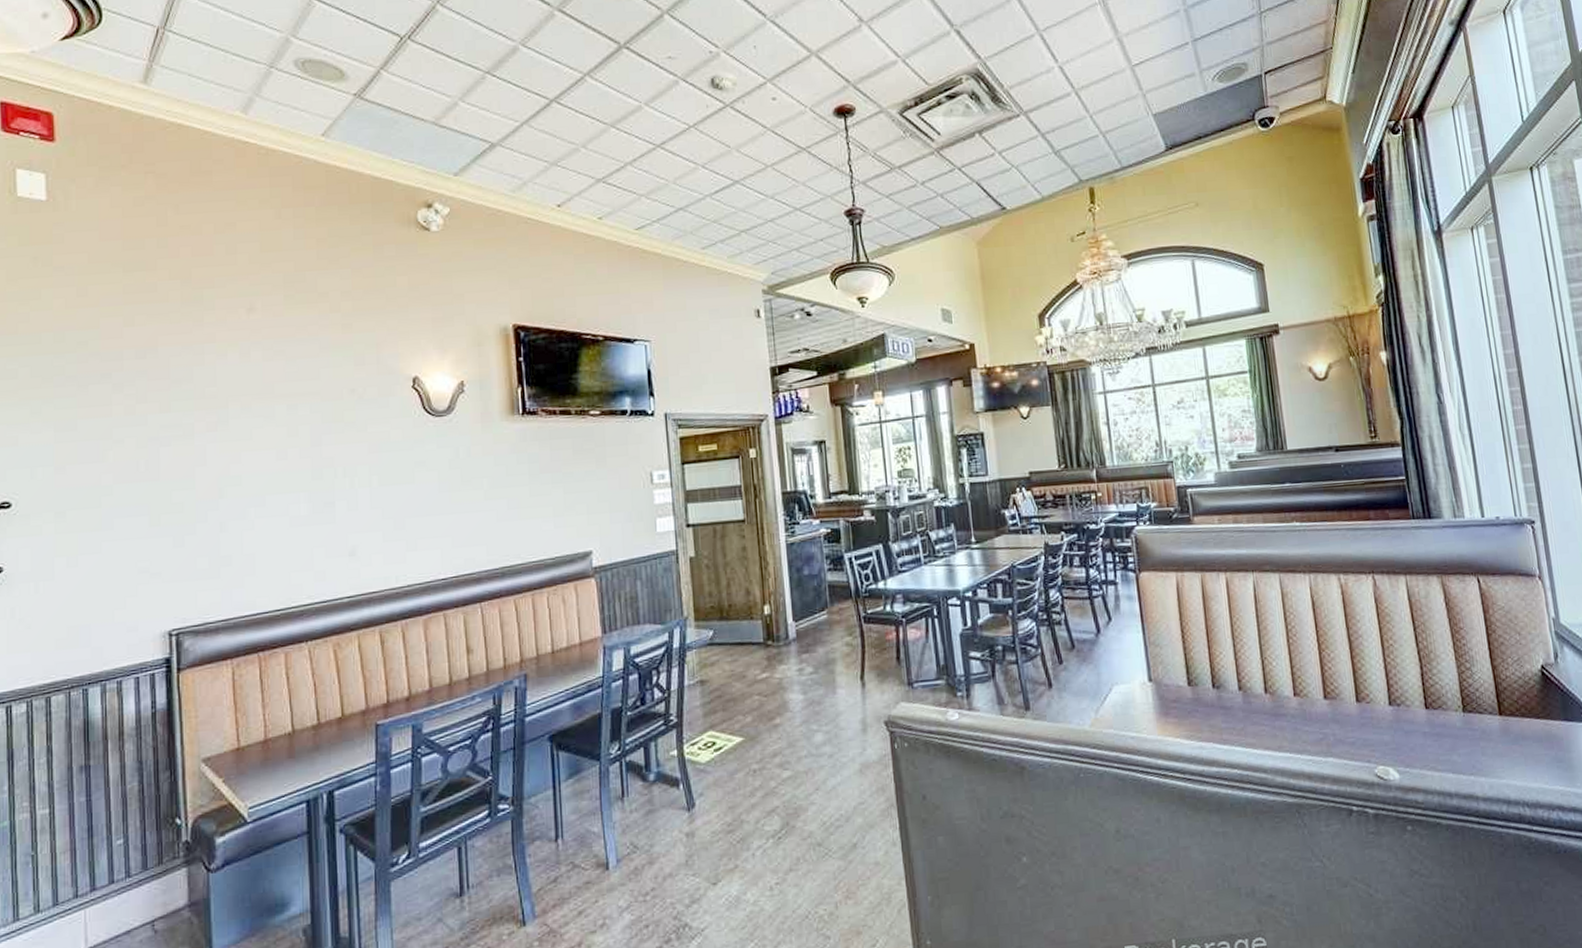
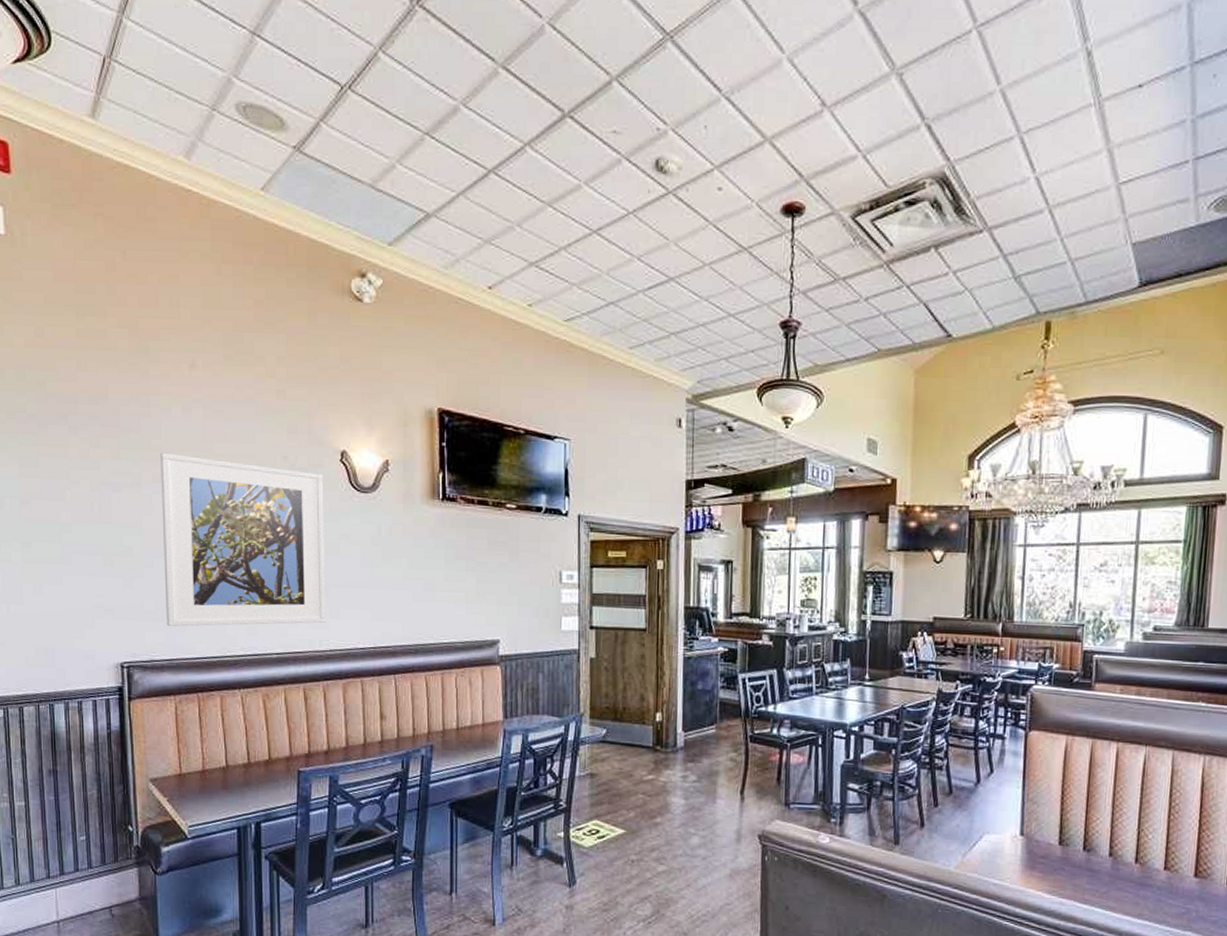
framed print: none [216,399,402,583] -> present [160,452,326,627]

